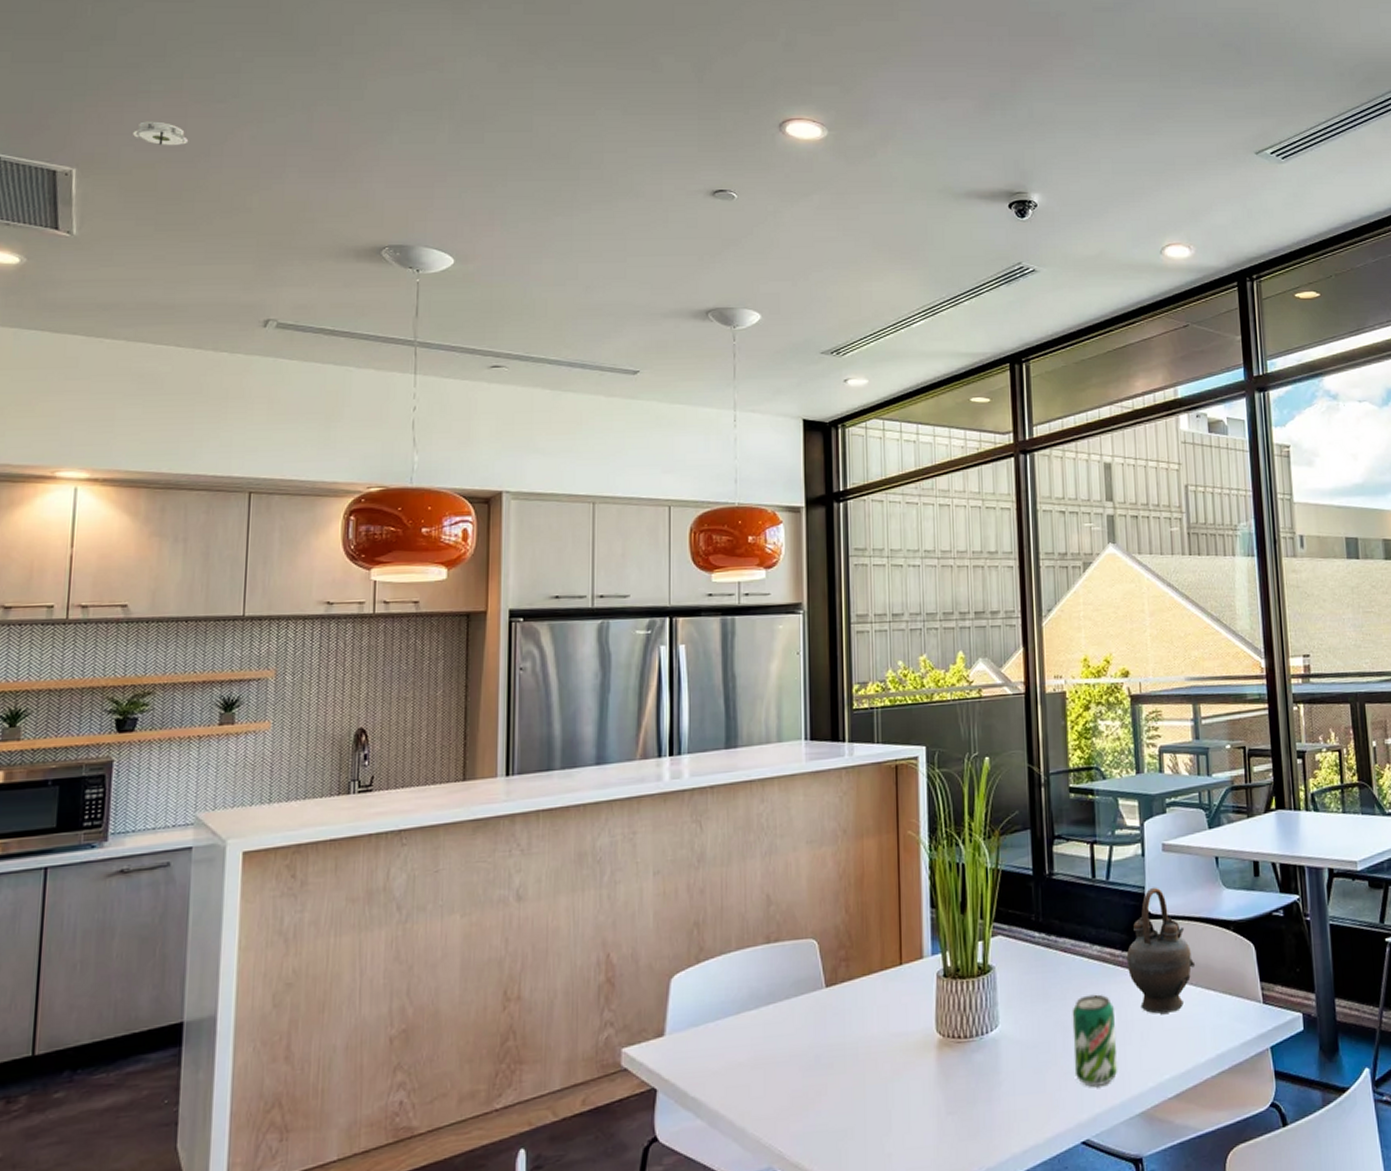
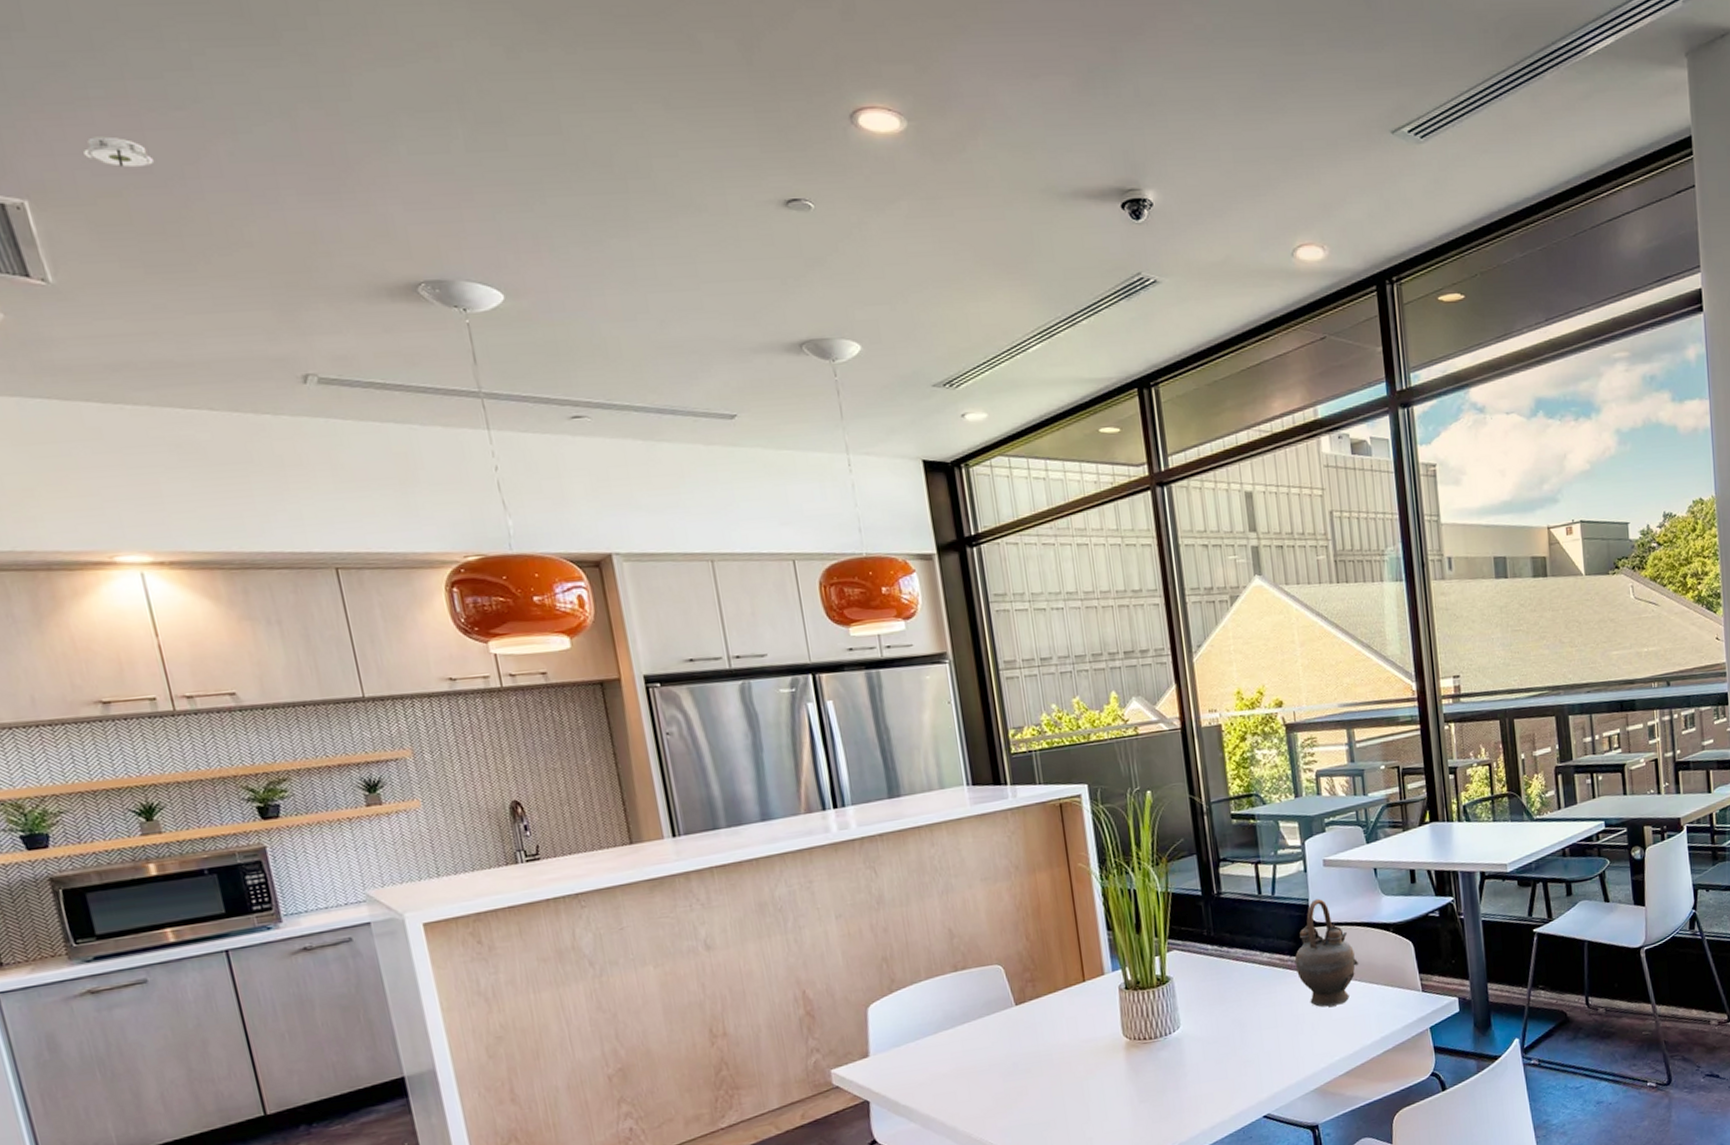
beverage can: present [1072,994,1118,1087] -> none [1247,994,1293,1071]

